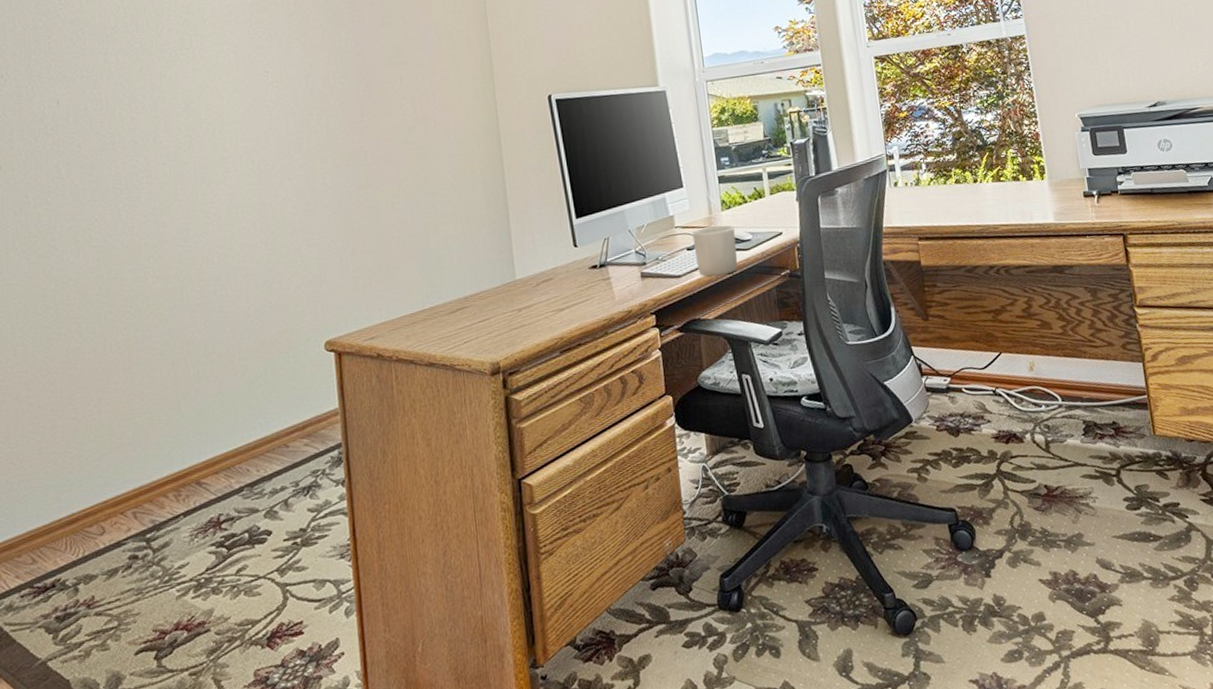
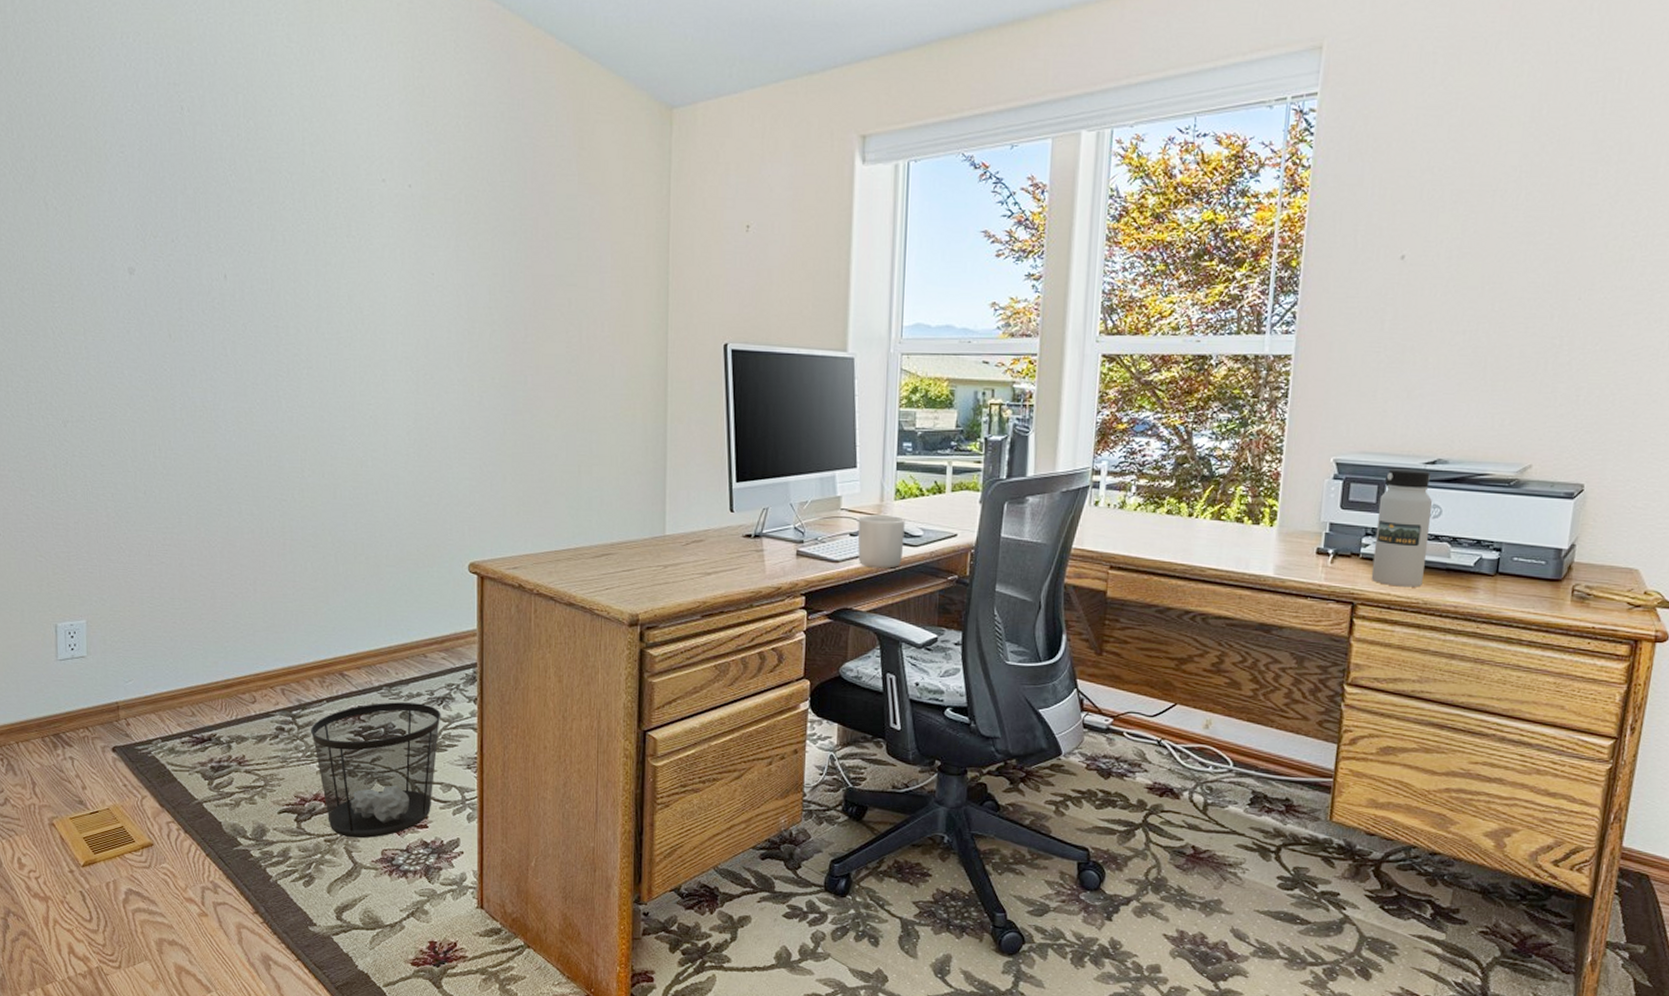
waste bin: none [167,497,309,665] -> present [310,702,441,839]
water bottle: none [1121,112,1173,214] -> present [1371,469,1433,588]

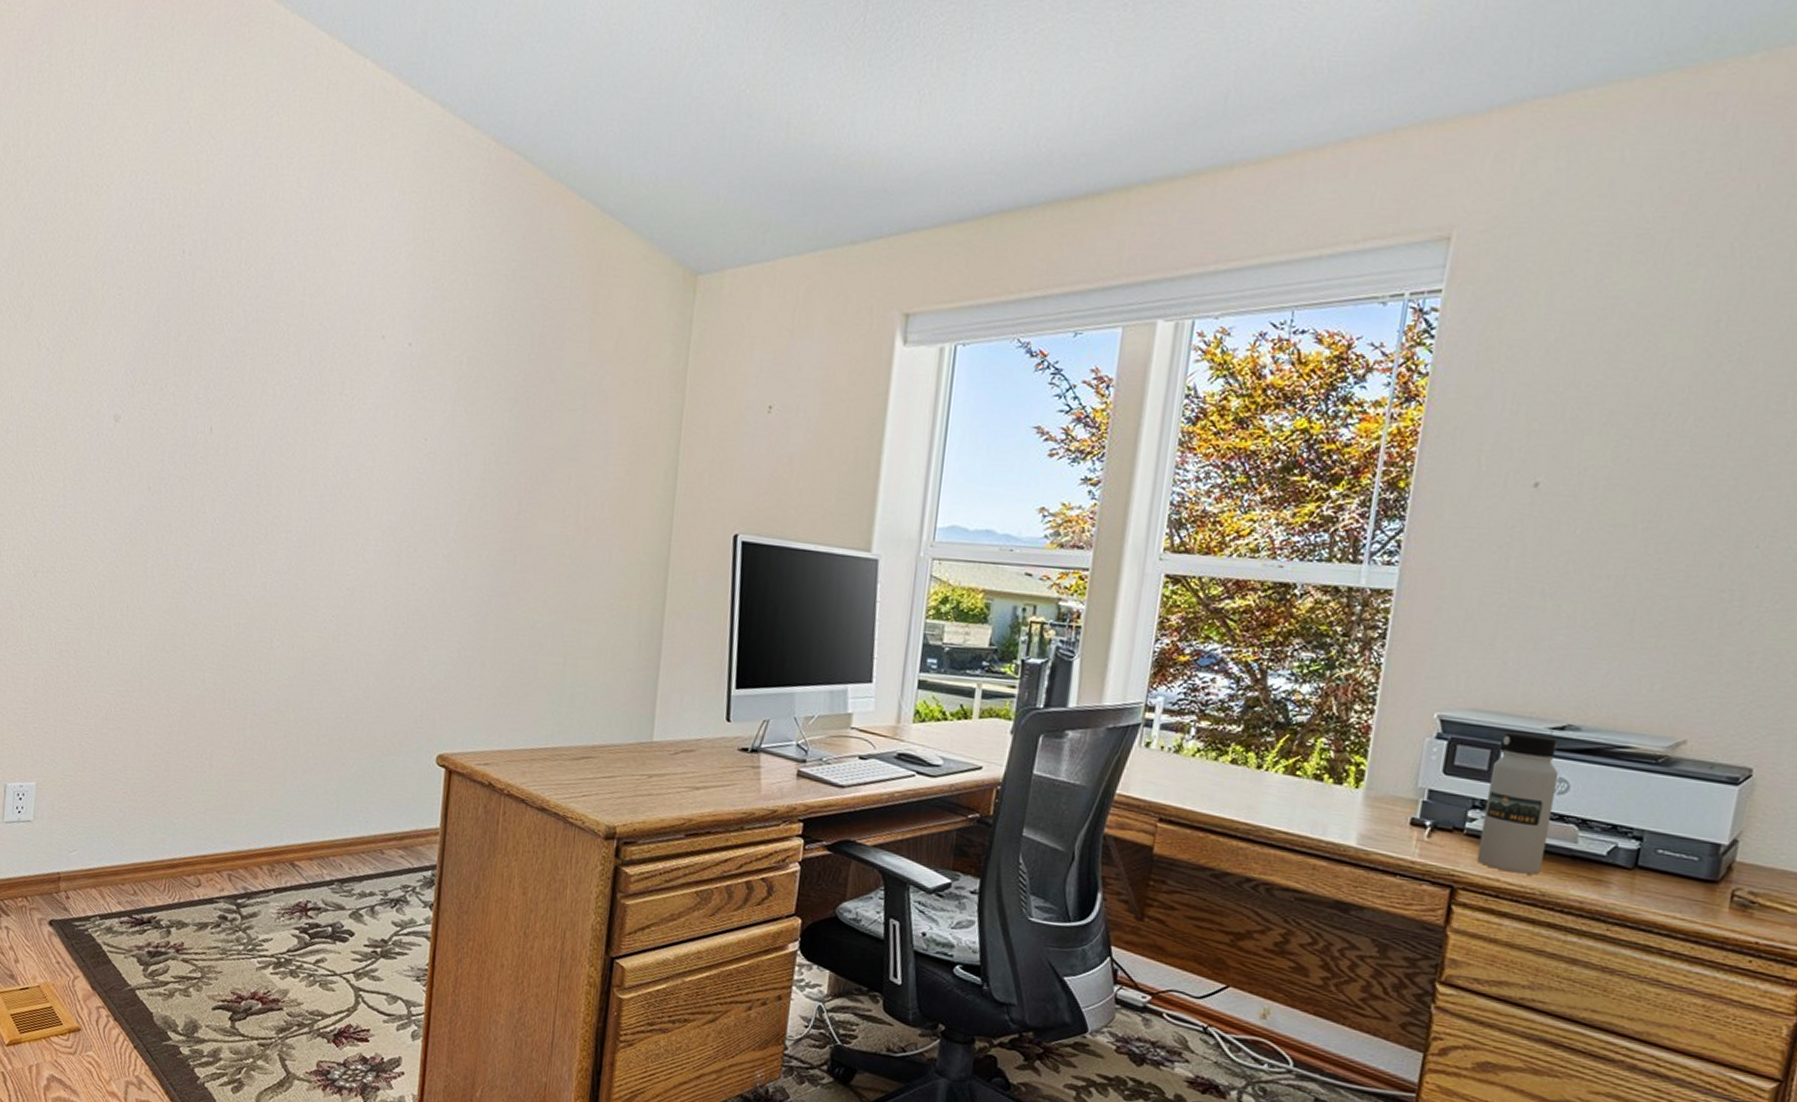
waste bin: present [310,702,441,839] -> none [253,899,394,1047]
mug: present [857,515,905,569] -> none [866,736,923,800]

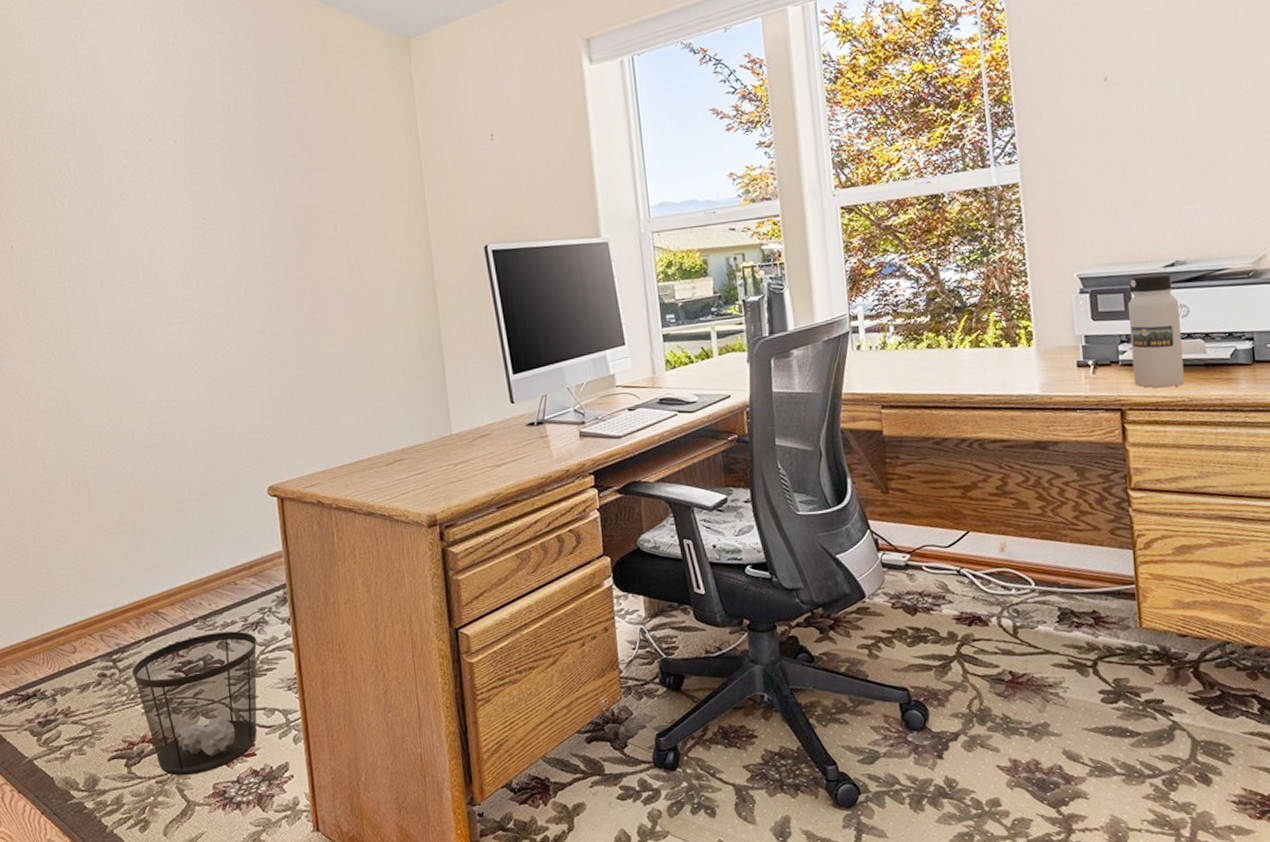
waste bin: none [253,899,394,1047] -> present [131,631,257,776]

